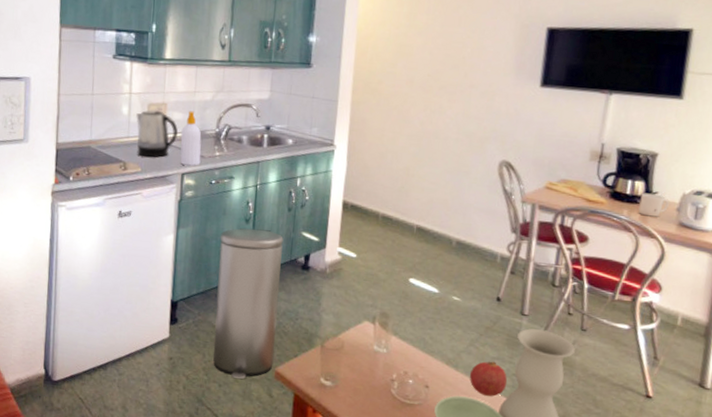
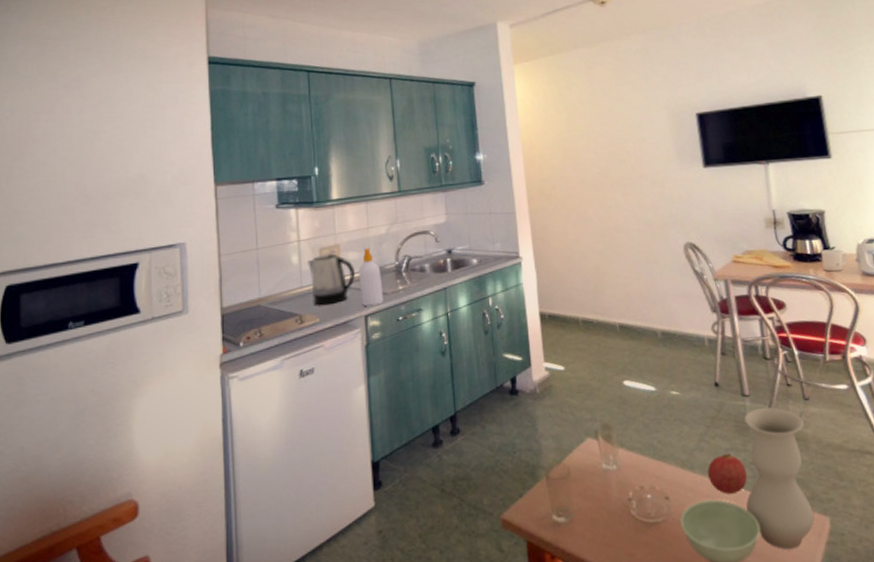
pedal bin: present [213,227,283,380] -> none [417,359,498,540]

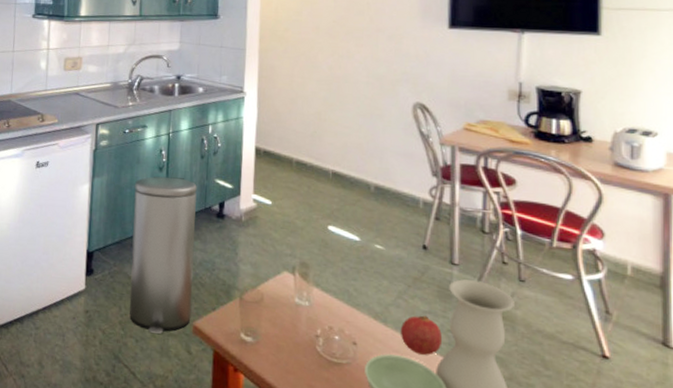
kettle: present [308,252,355,306] -> none [53,63,93,109]
soap bottle: present [358,248,384,307] -> none [95,63,115,117]
pedal bin: none [417,359,498,540] -> present [129,176,197,335]
mug: present [820,249,849,272] -> none [567,132,600,157]

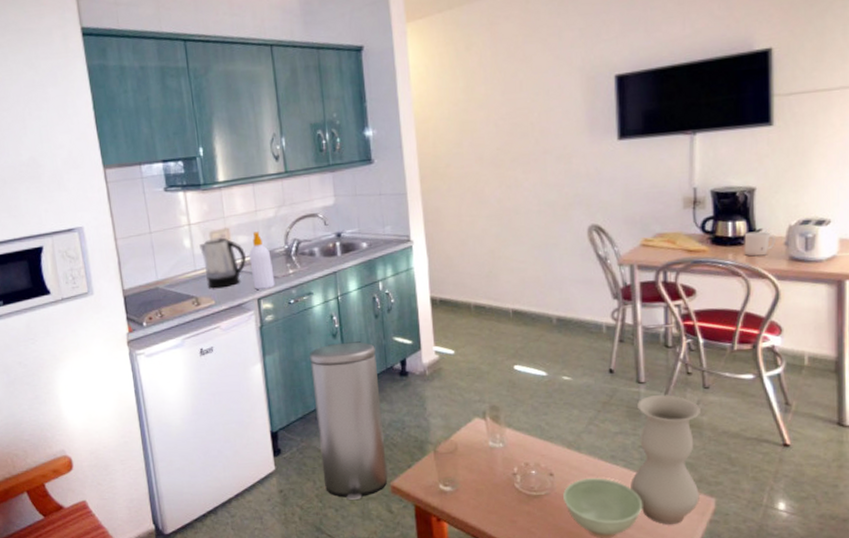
kettle: none [53,63,93,109] -> present [199,236,246,289]
soap bottle: none [95,63,115,117] -> present [249,231,275,290]
fruit: present [400,315,443,355] -> none [593,436,635,474]
mug: none [567,132,600,157] -> present [744,231,775,257]

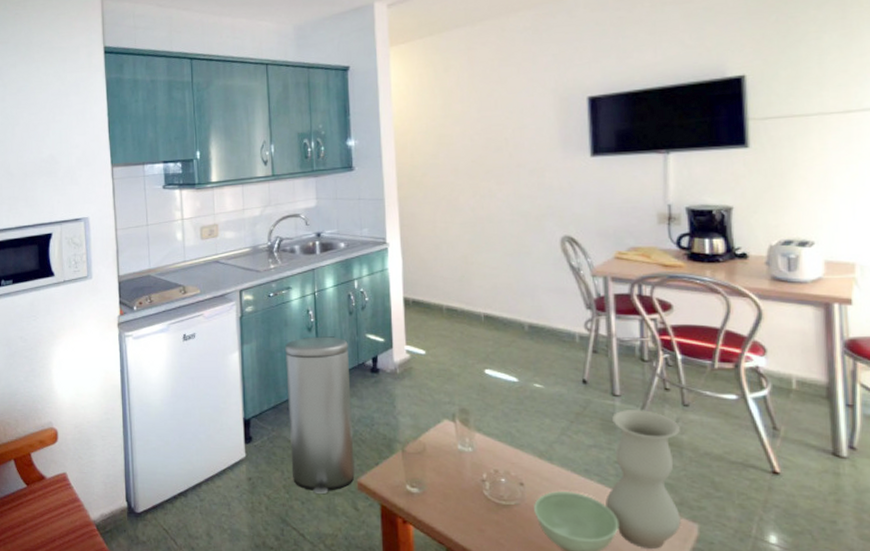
kettle: present [199,236,246,289] -> none [190,231,231,279]
soap bottle: present [249,231,275,290] -> none [235,228,257,283]
mug: present [744,231,775,257] -> none [722,249,756,274]

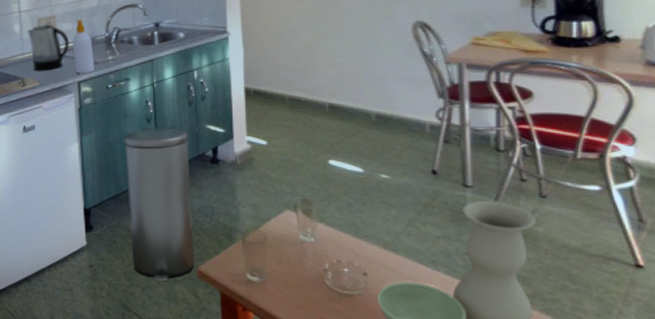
kettle: none [190,231,231,279] -> present [28,23,69,71]
soap bottle: none [235,228,257,283] -> present [72,19,95,74]

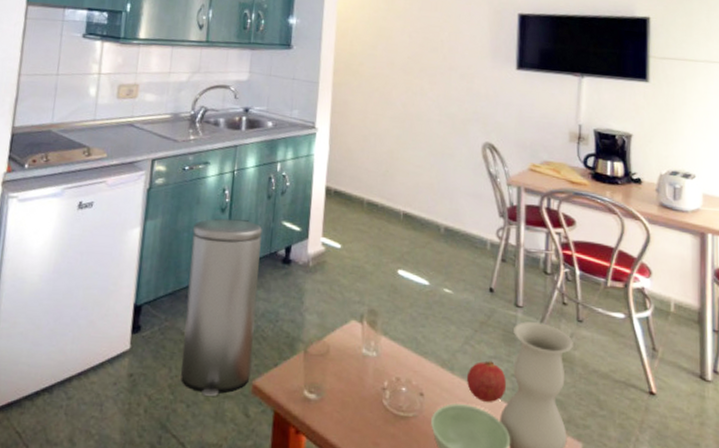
kettle: present [28,23,69,71] -> none [103,90,150,142]
soap bottle: present [72,19,95,74] -> none [151,92,176,152]
fruit: none [412,241,459,280] -> present [466,360,507,402]

